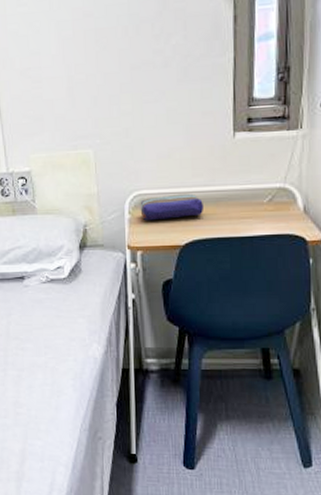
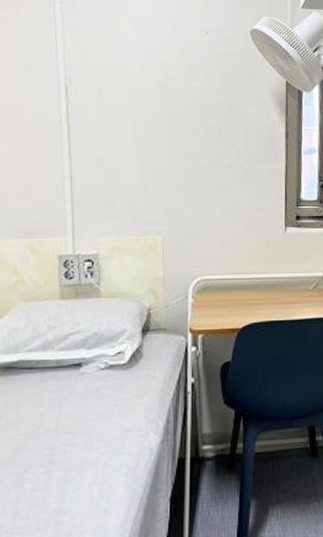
pencil case: present [140,193,205,221] -> none [203,279,260,305]

